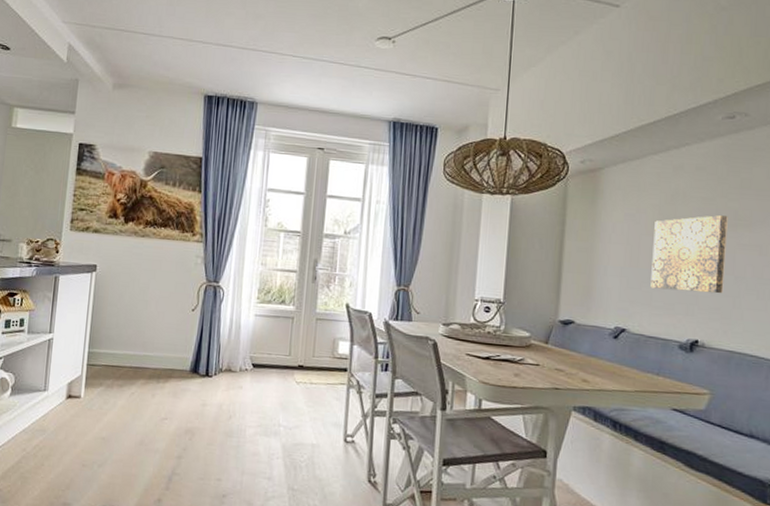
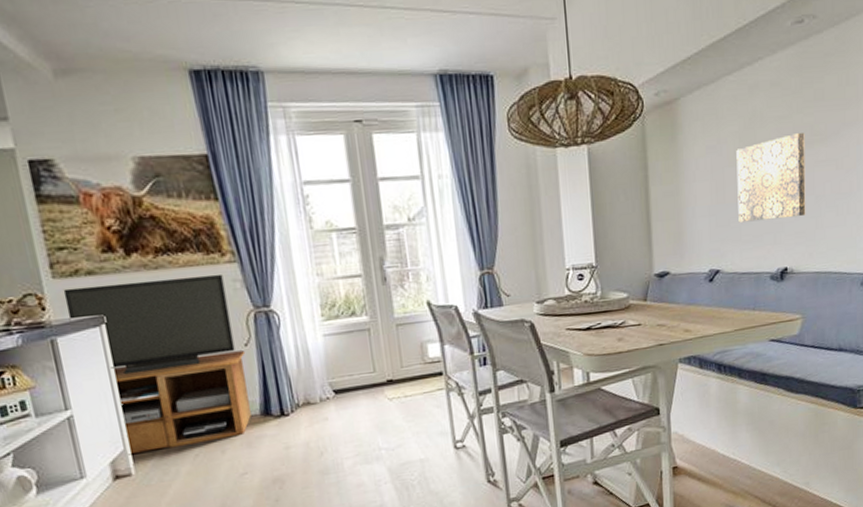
tv stand: none [72,240,191,385] -> present [63,273,251,455]

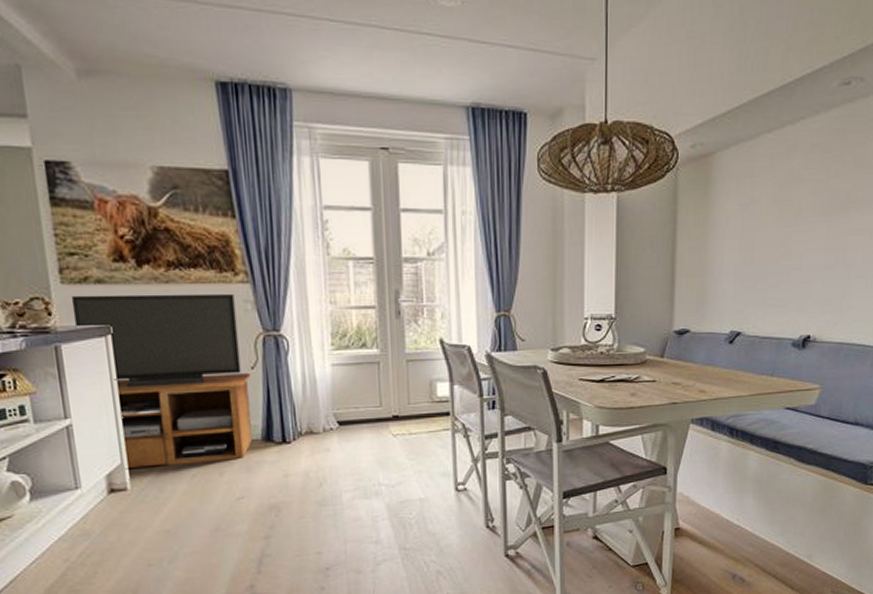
wall art: present [736,132,806,223] -> none [765,197,841,286]

